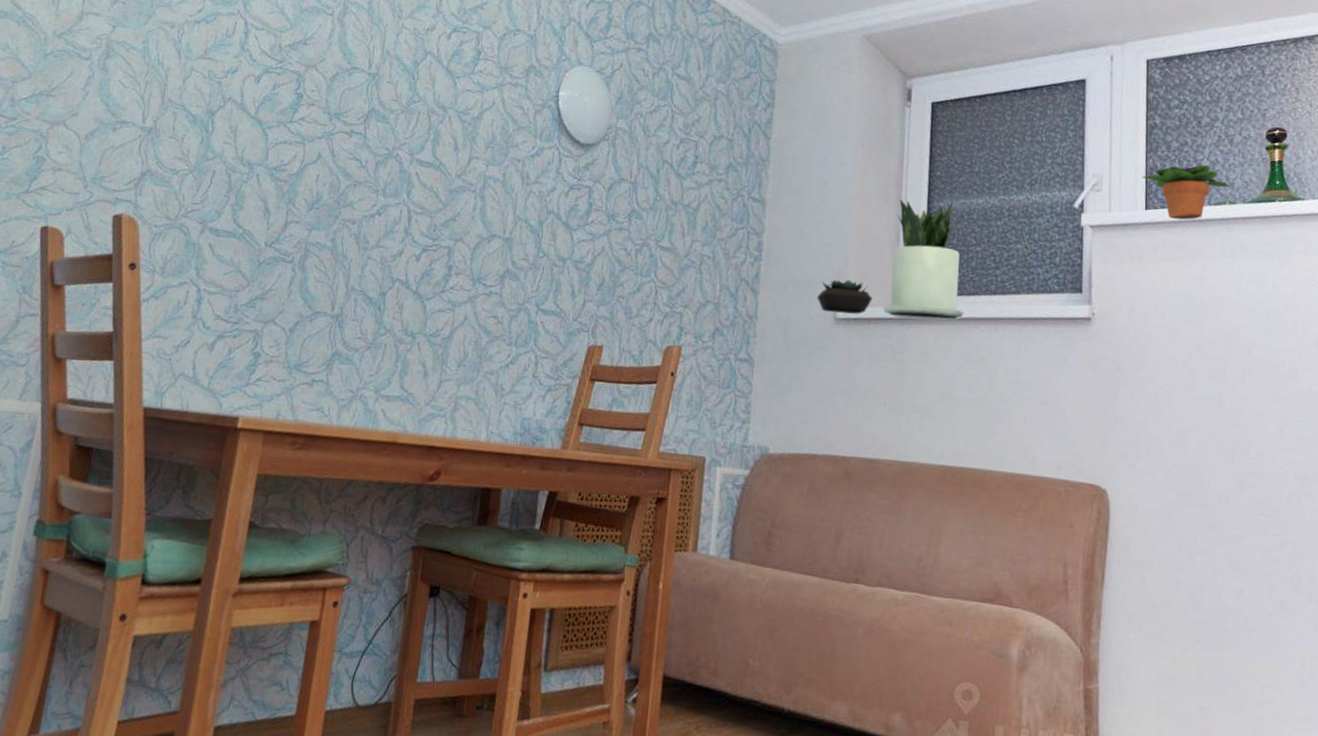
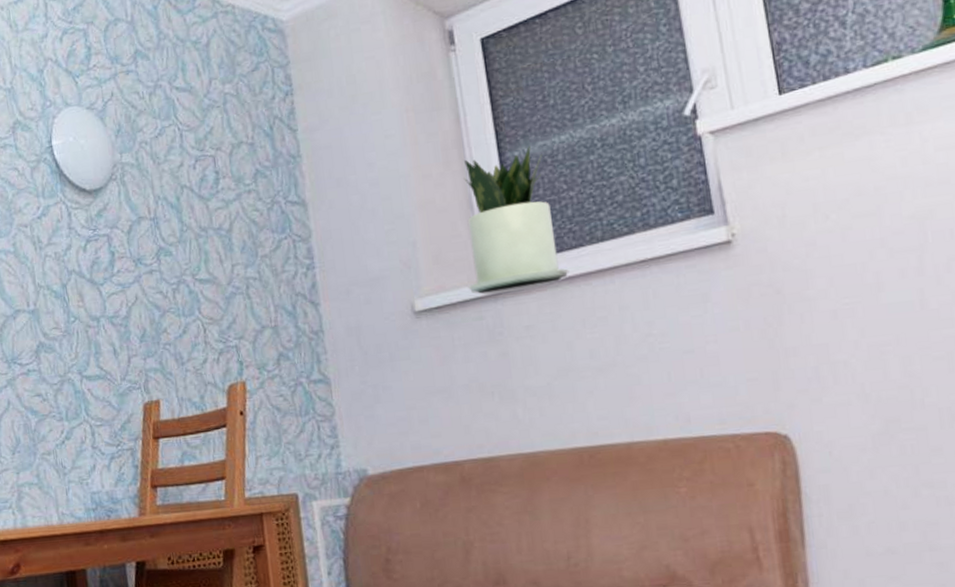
succulent plant: present [817,279,873,314] -> none [388,265,455,307]
potted flower: present [1142,165,1230,220] -> none [768,20,890,97]

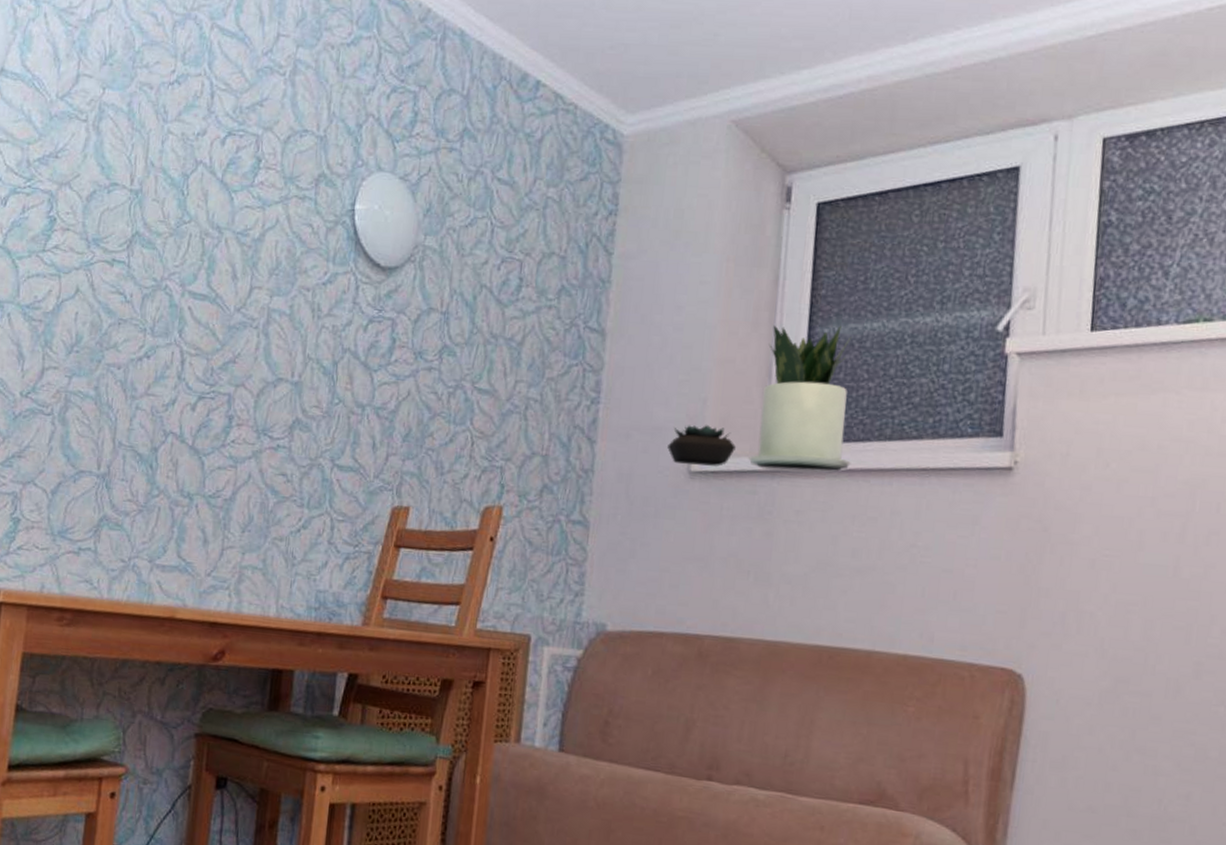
succulent plant: none [388,265,455,307] -> present [667,425,737,467]

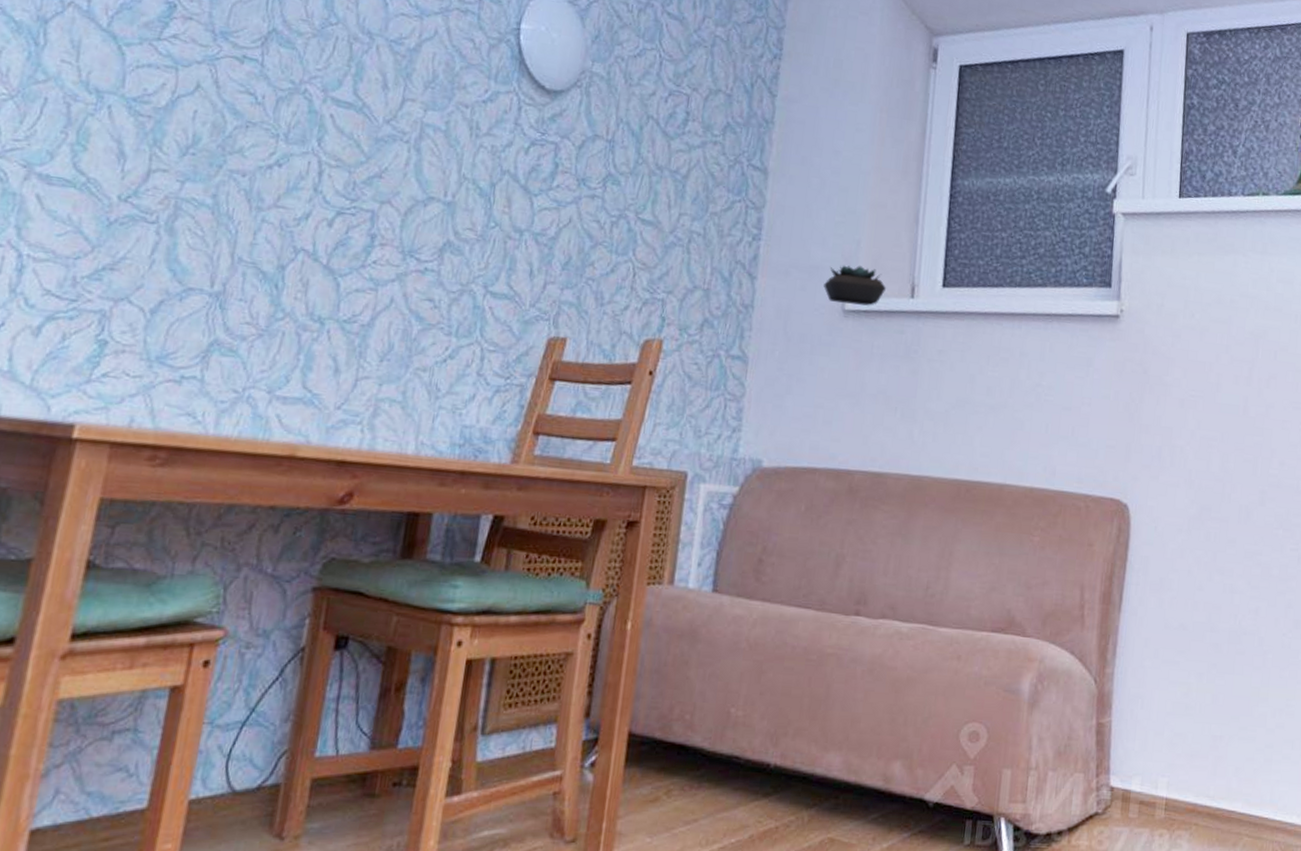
planter: present [748,325,852,474] -> none [897,174,988,316]

